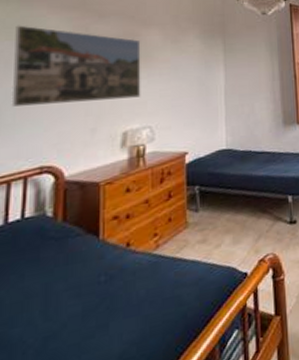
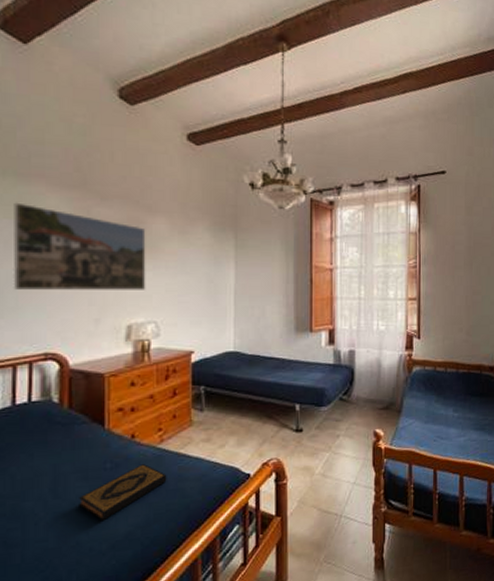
hardback book: none [71,273,163,341] -> present [79,464,167,520]

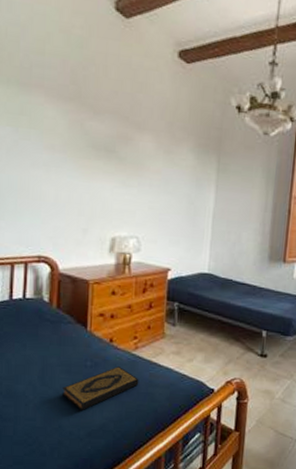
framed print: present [13,202,146,290] -> none [13,111,134,206]

